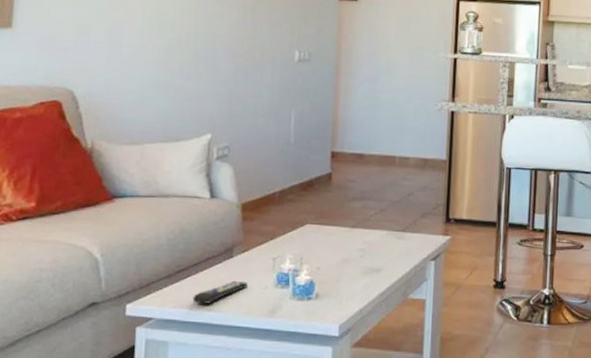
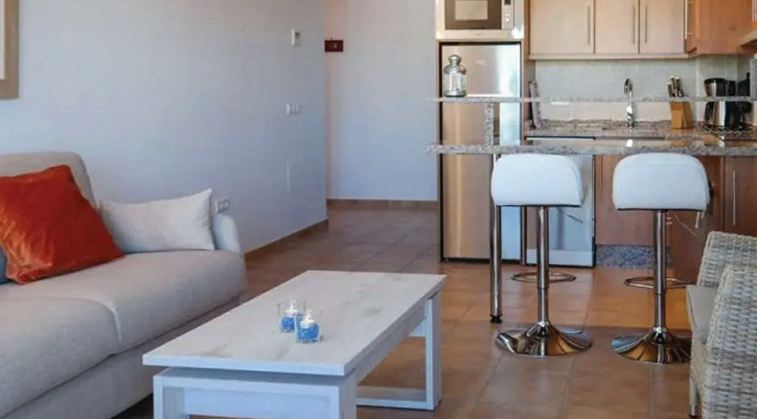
remote control: present [193,280,248,304] -> none [204,327,255,351]

